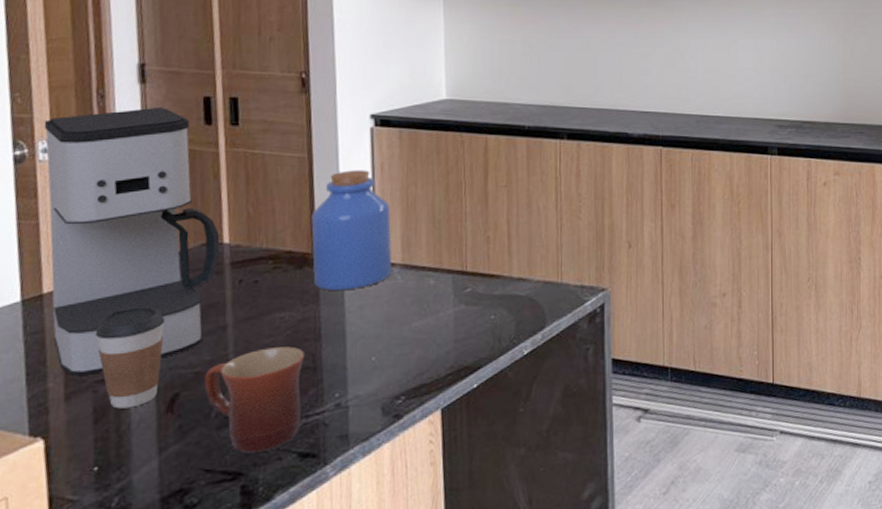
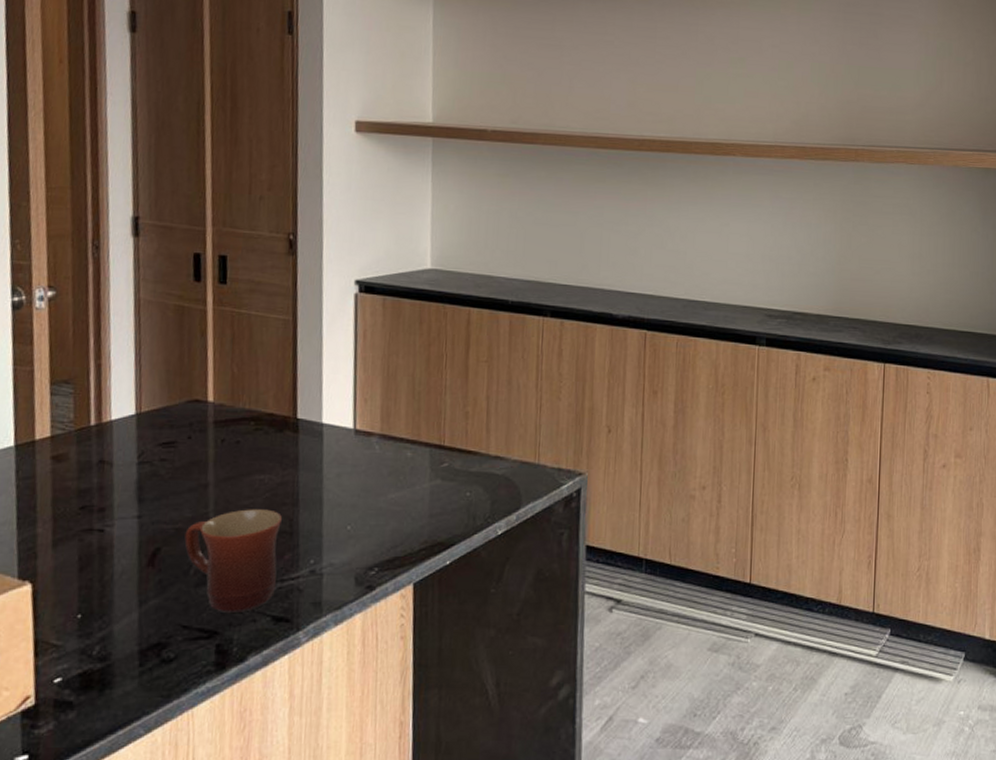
coffee maker: present [44,106,220,376] -> none [41,260,205,523]
coffee cup: present [95,306,166,409] -> none [82,459,150,559]
jar: present [311,170,392,291] -> none [293,335,372,457]

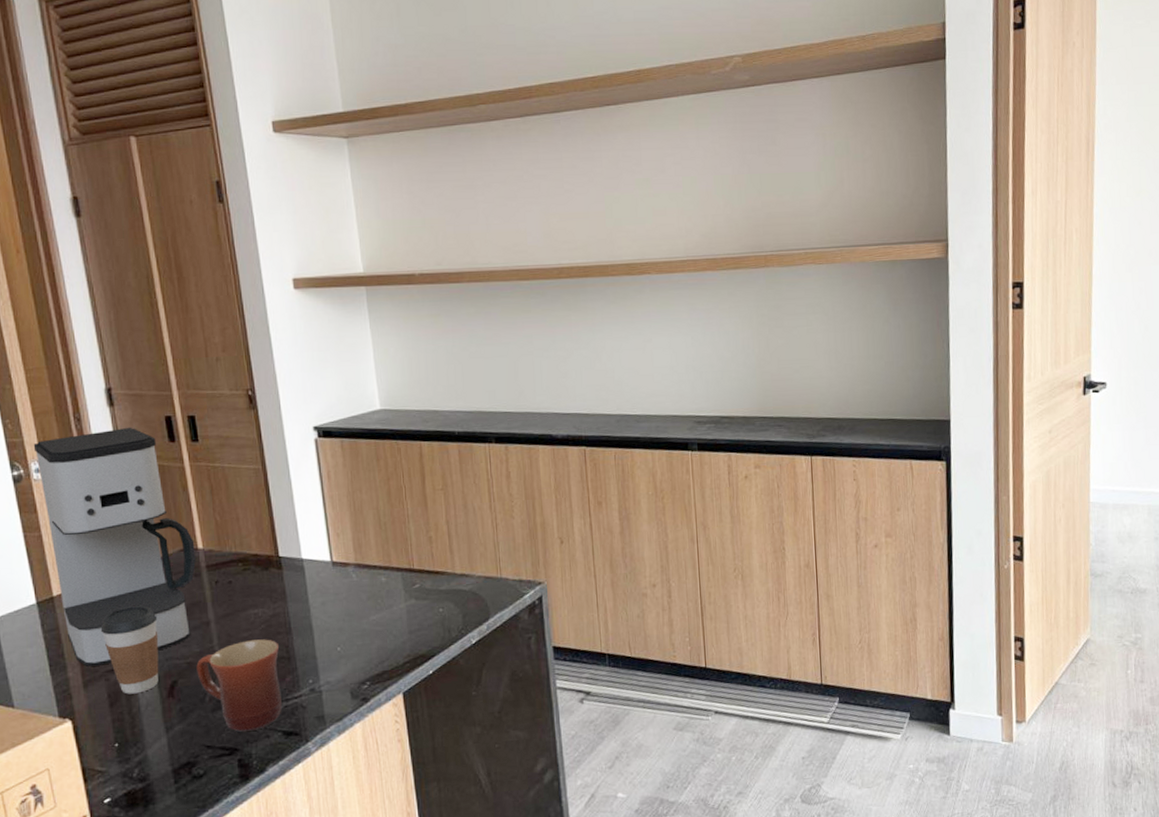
coffee maker: none [41,260,205,523] -> present [33,427,196,667]
coffee cup: none [82,459,150,559] -> present [100,606,159,694]

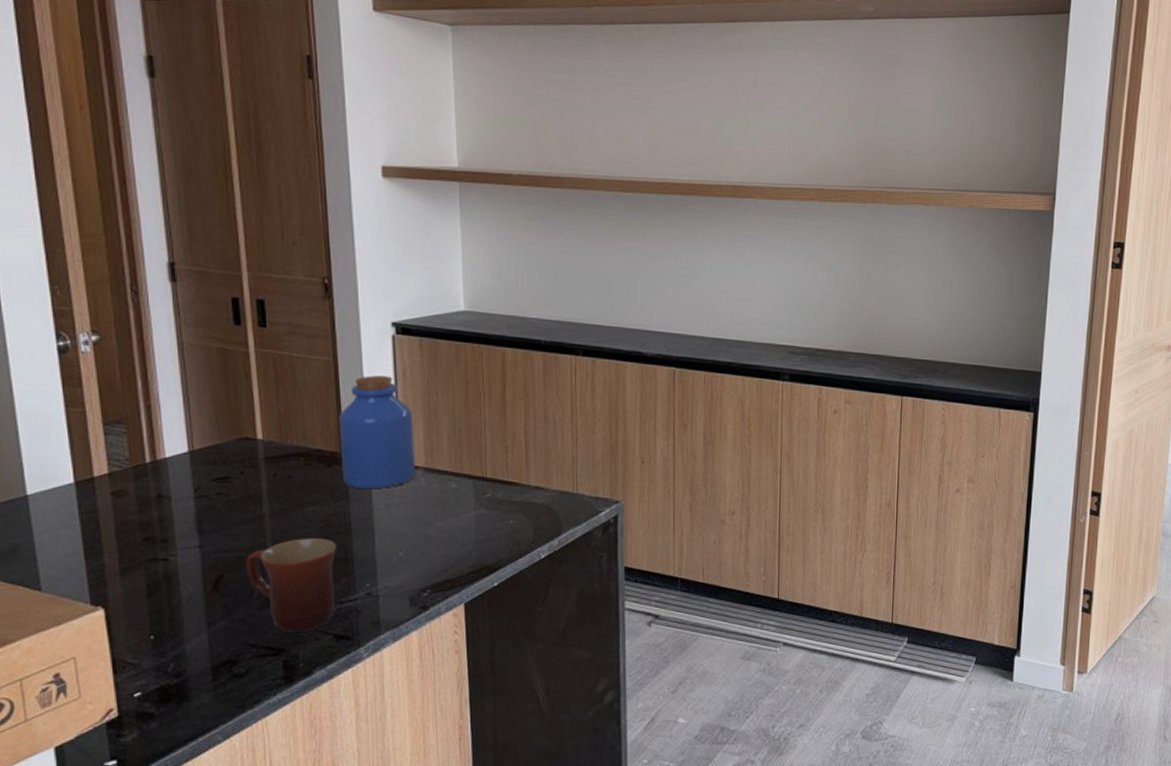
coffee maker: present [33,427,196,667] -> none [83,305,254,553]
coffee cup: present [100,606,159,694] -> none [143,494,207,585]
jar: none [271,478,347,589] -> present [339,375,416,490]

